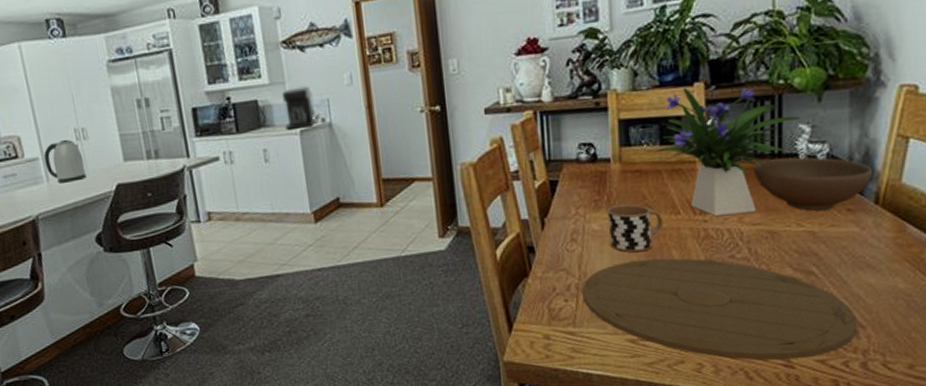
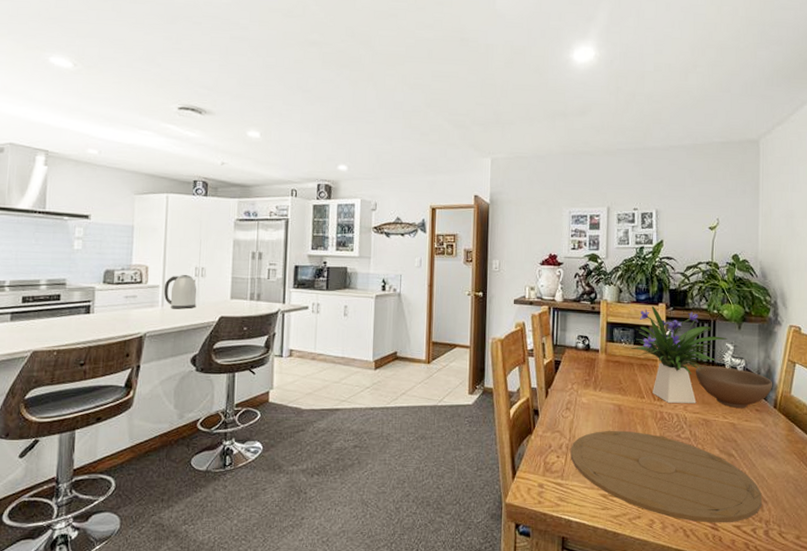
coffee maker: present [282,86,315,130] -> none [365,262,388,294]
cup: present [607,204,663,253] -> none [593,386,632,424]

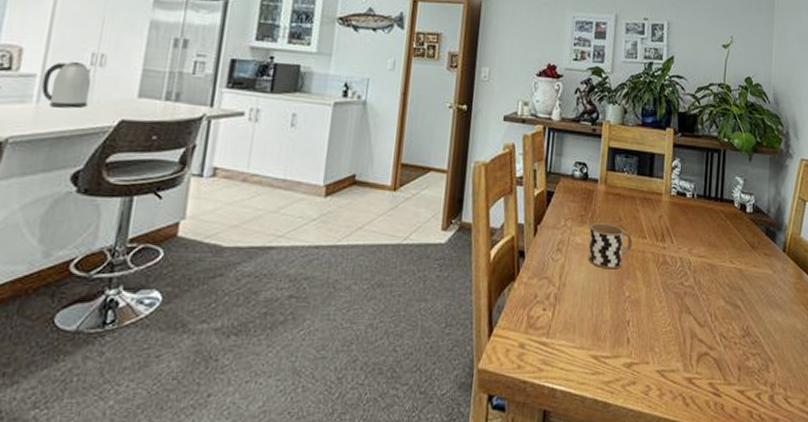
placemat: present [570,430,762,523] -> none [559,276,768,388]
cup: none [593,386,632,424] -> present [587,223,633,270]
flower arrangement: present [625,305,727,403] -> none [628,130,737,245]
bowl: present [695,366,773,408] -> none [702,202,783,251]

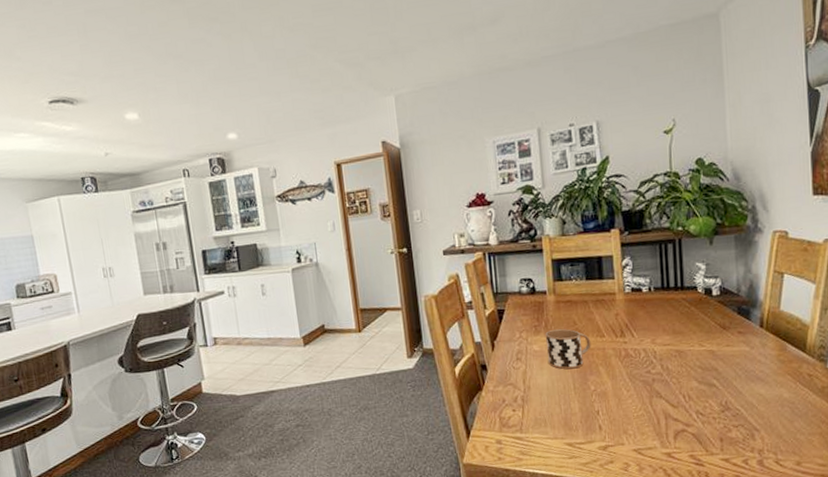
kettle: present [41,62,92,109] -> none [76,277,112,314]

